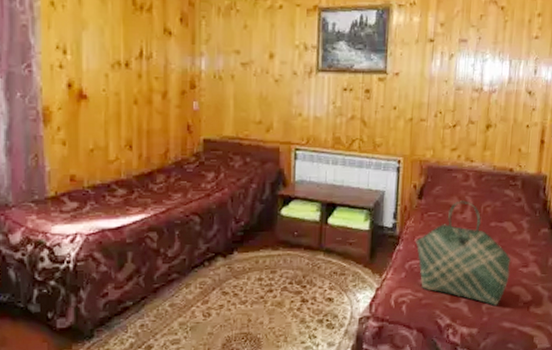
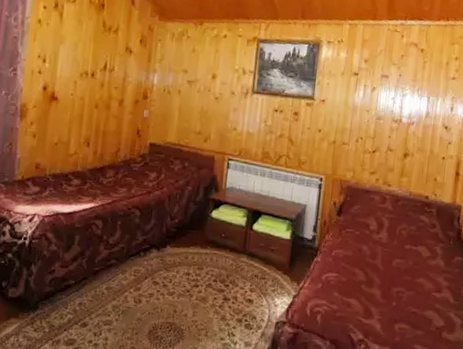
tote bag: present [416,200,511,307] -> none [333,221,424,328]

